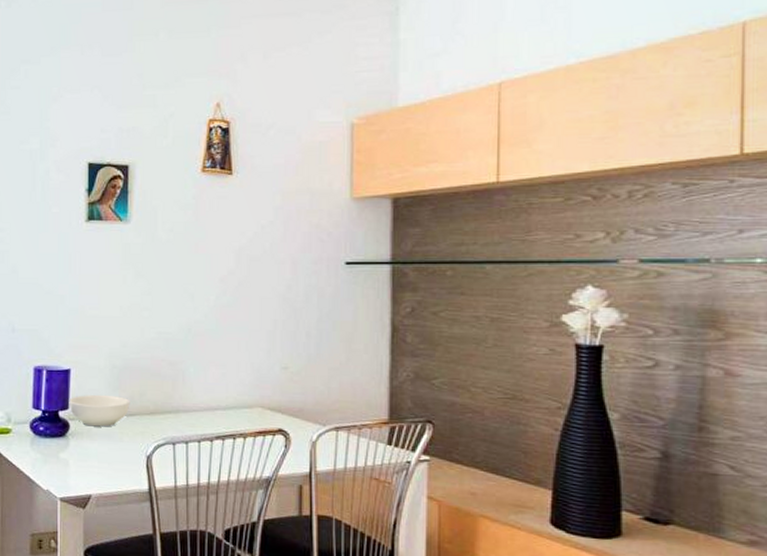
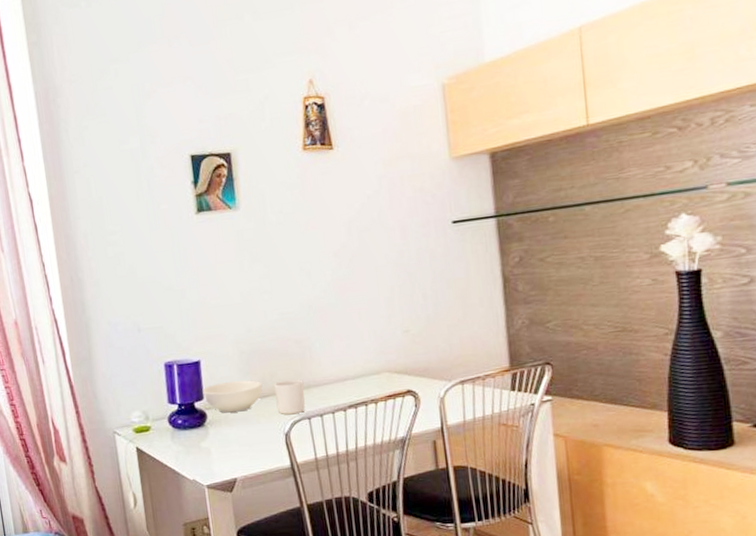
mug: none [142,400,173,438] -> present [274,379,306,415]

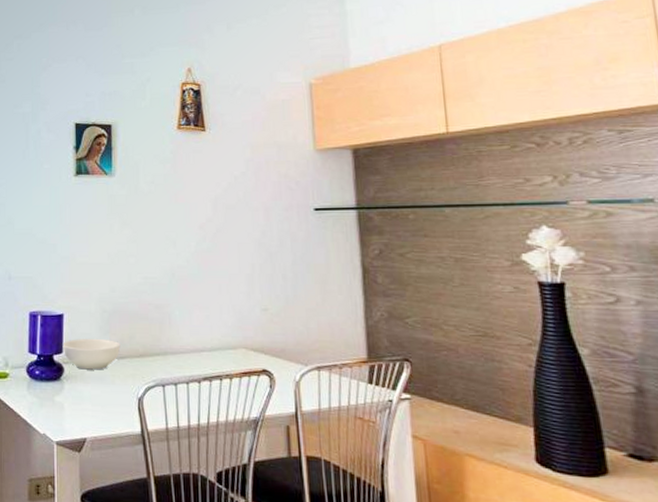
mug: present [274,379,306,415] -> none [132,343,161,380]

